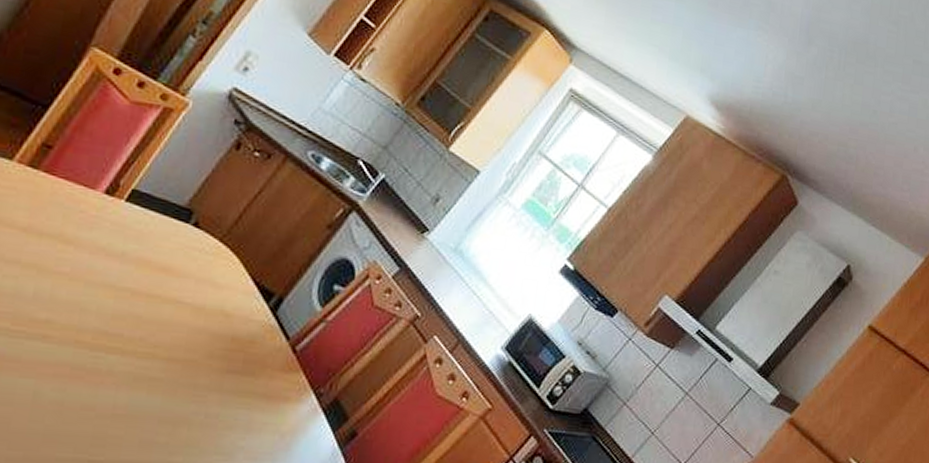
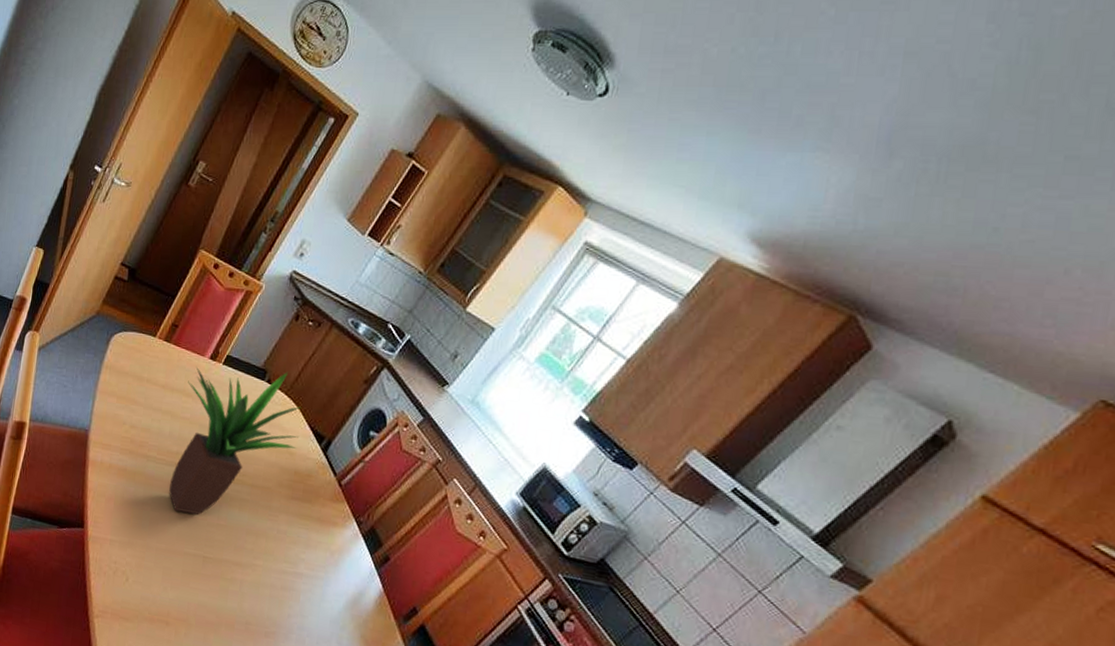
potted plant: none [31,204,243,404] -> present [169,367,302,515]

